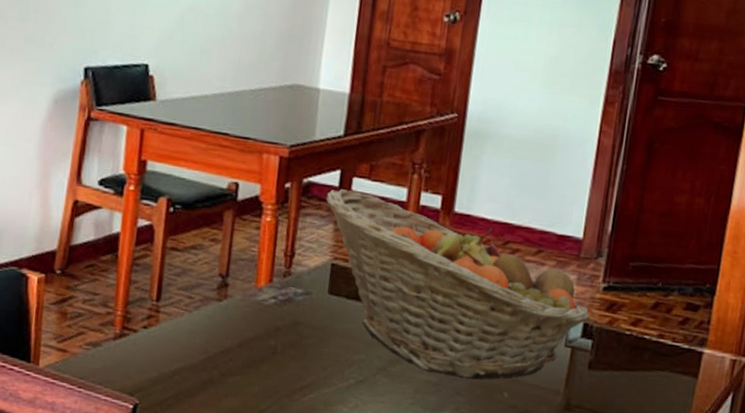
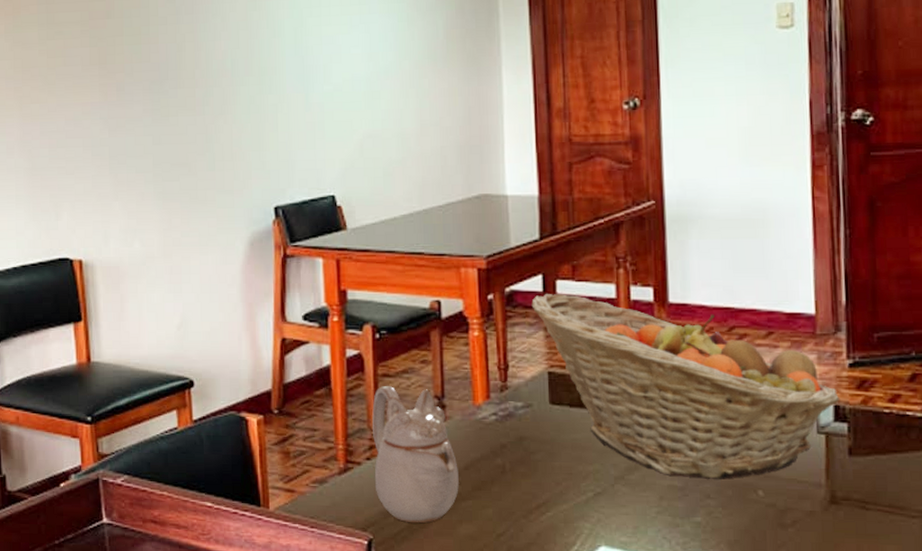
teapot: none [148,259,232,394] -> present [371,386,459,524]

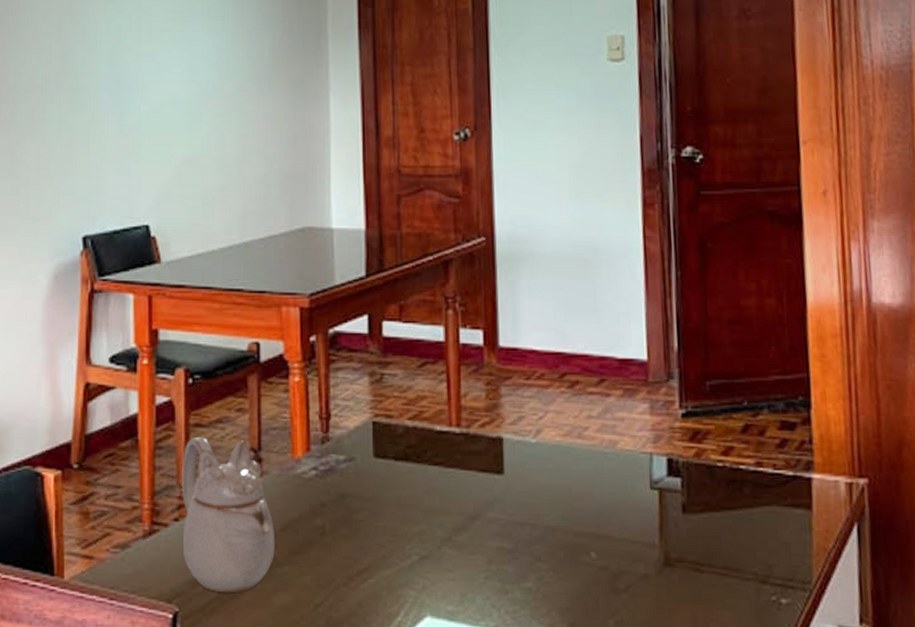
fruit basket: present [531,294,841,479] -> none [356,336,674,540]

